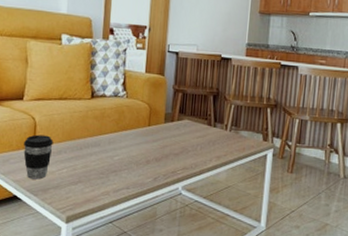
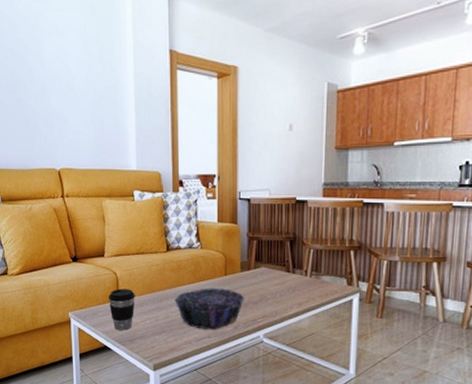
decorative bowl: none [95,137,167,181] -> present [174,288,246,330]

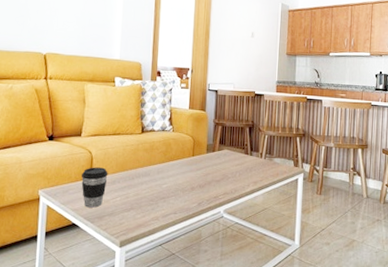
decorative bowl: present [174,288,246,330] -> none [145,167,210,206]

